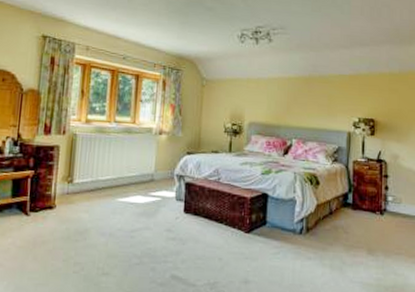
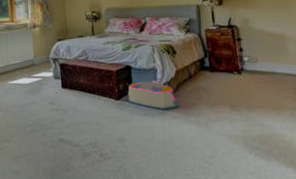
storage bin: none [259,212,315,250] -> present [127,80,179,110]

